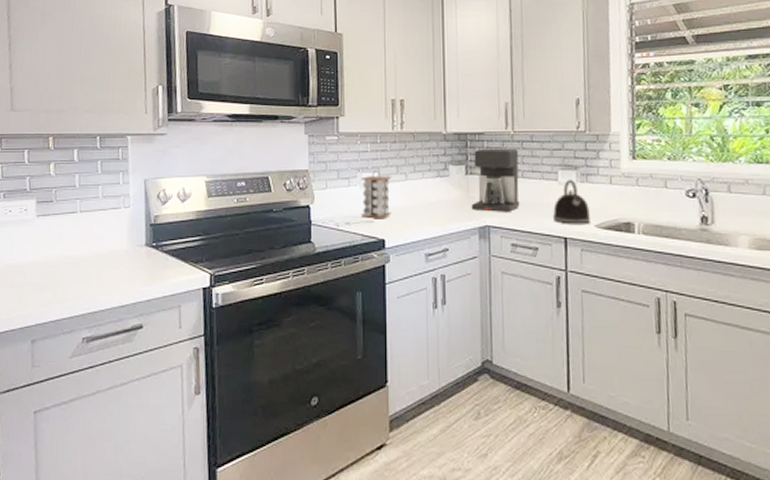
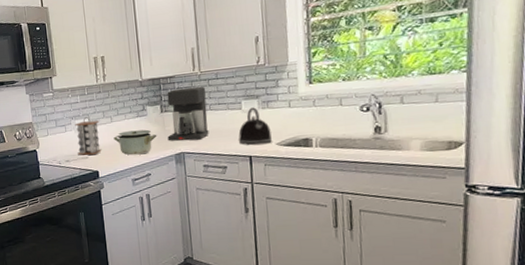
saucepan: none [407,193,459,224] -> present [114,129,157,156]

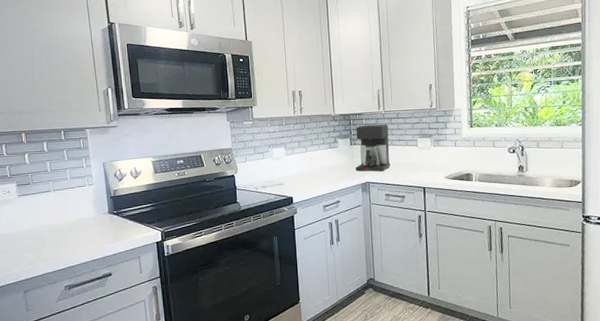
spice rack: present [75,117,102,156] -> none [272,146,296,183]
saucepan: present [114,129,157,156] -> none [308,160,347,184]
kettle: present [238,107,273,146] -> none [414,145,442,178]

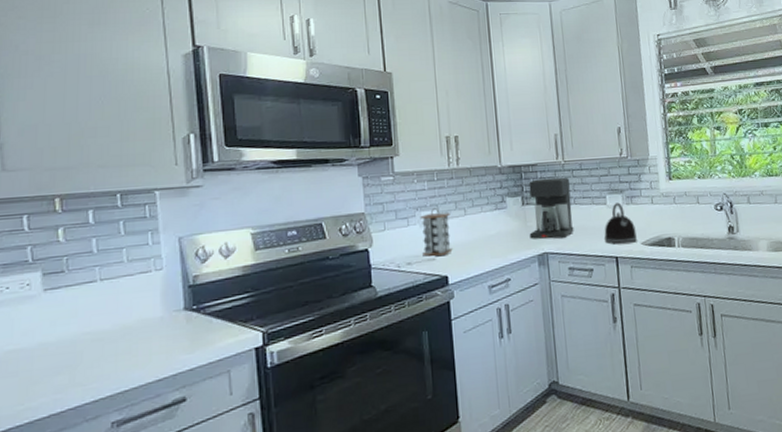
spice rack: none [272,146,296,183] -> present [420,208,453,257]
kettle: none [414,145,442,178] -> present [603,202,638,246]

